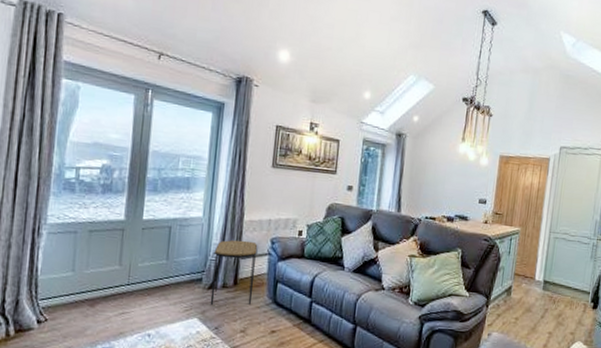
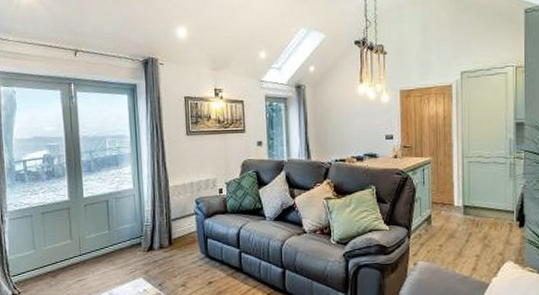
side table: present [210,240,258,306] -> none [147,204,187,266]

